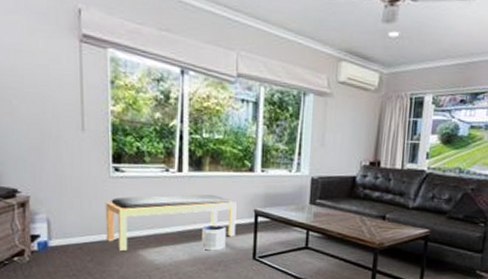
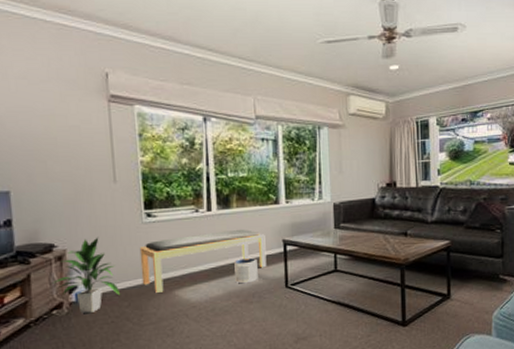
indoor plant: none [14,186,83,263] -> present [52,237,120,313]

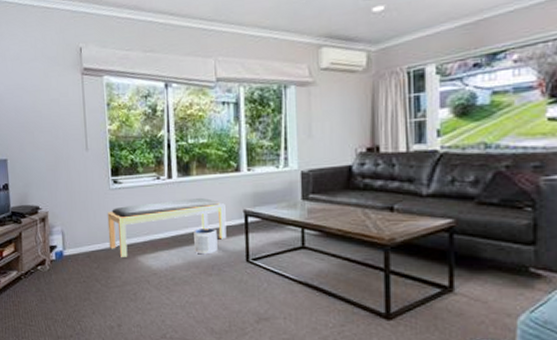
indoor plant: present [52,237,120,313] -> none [37,201,90,271]

